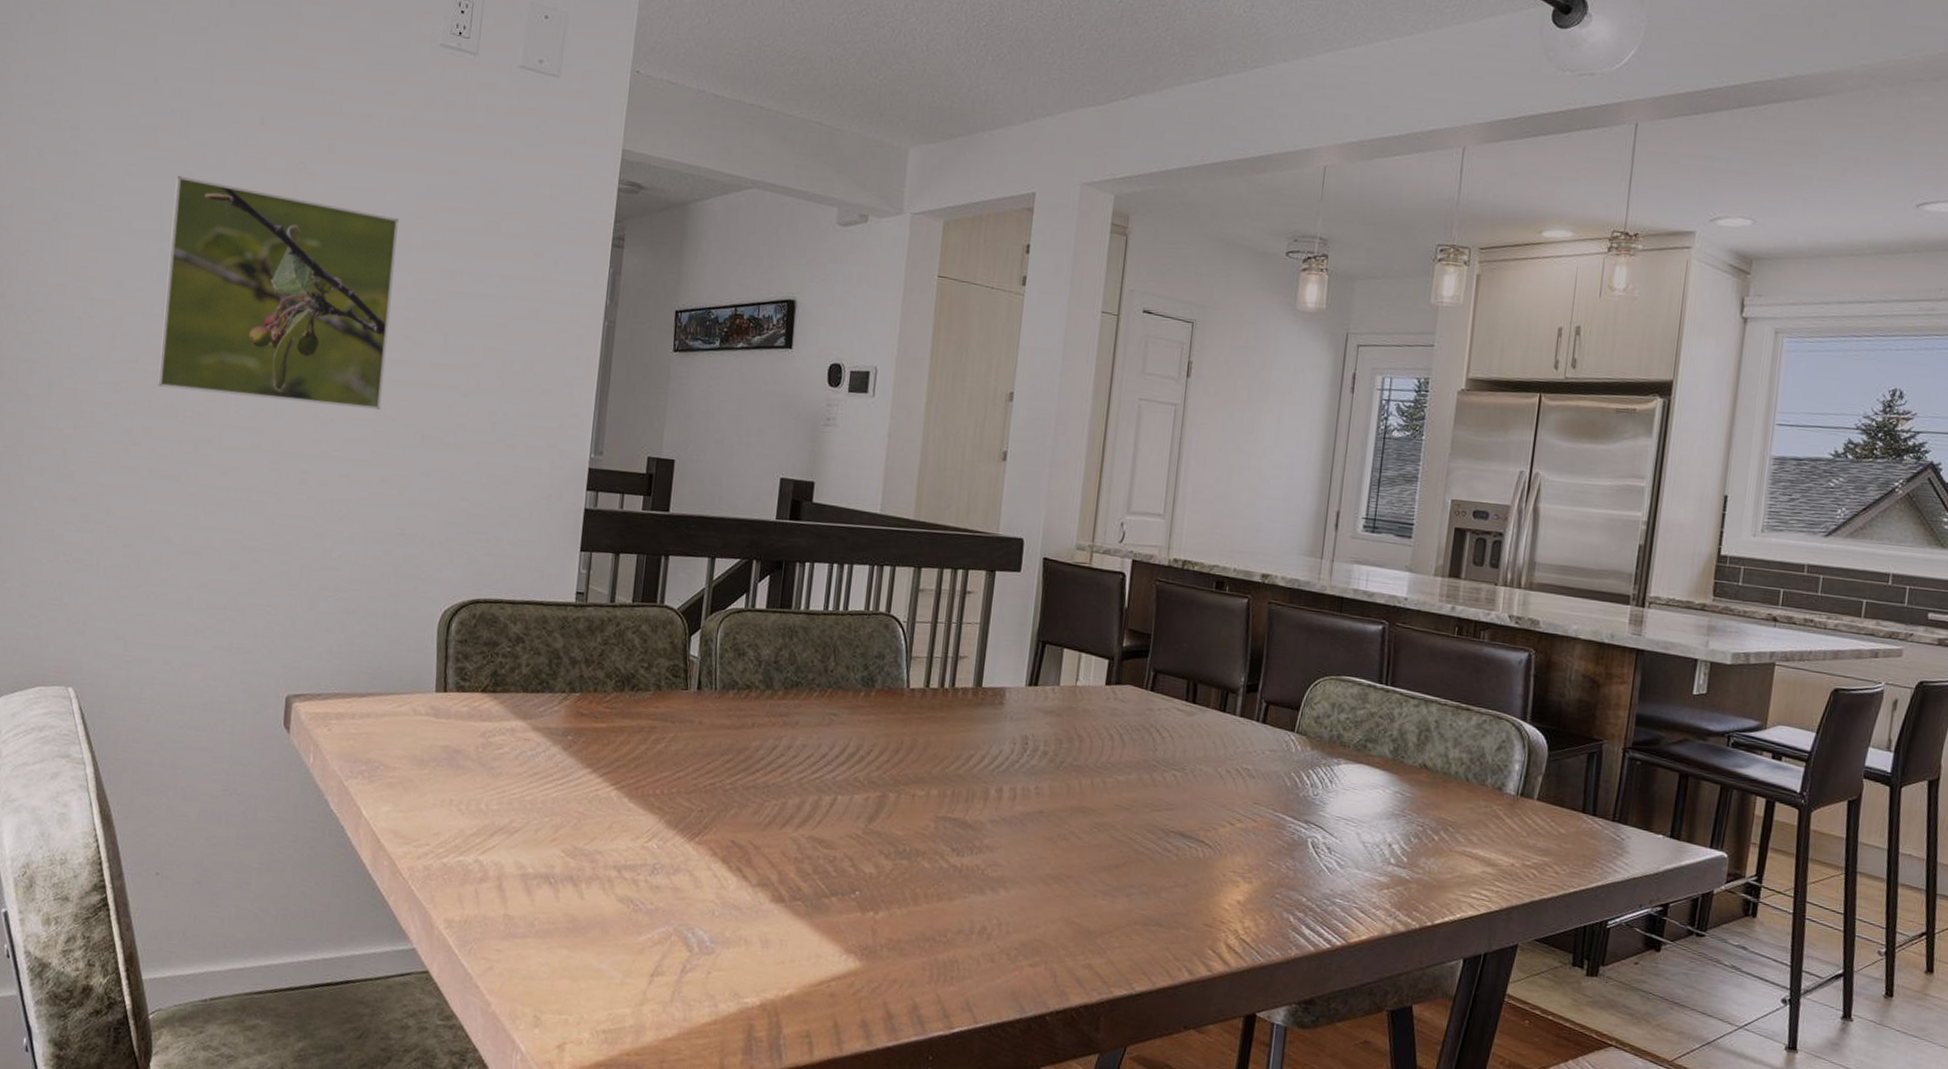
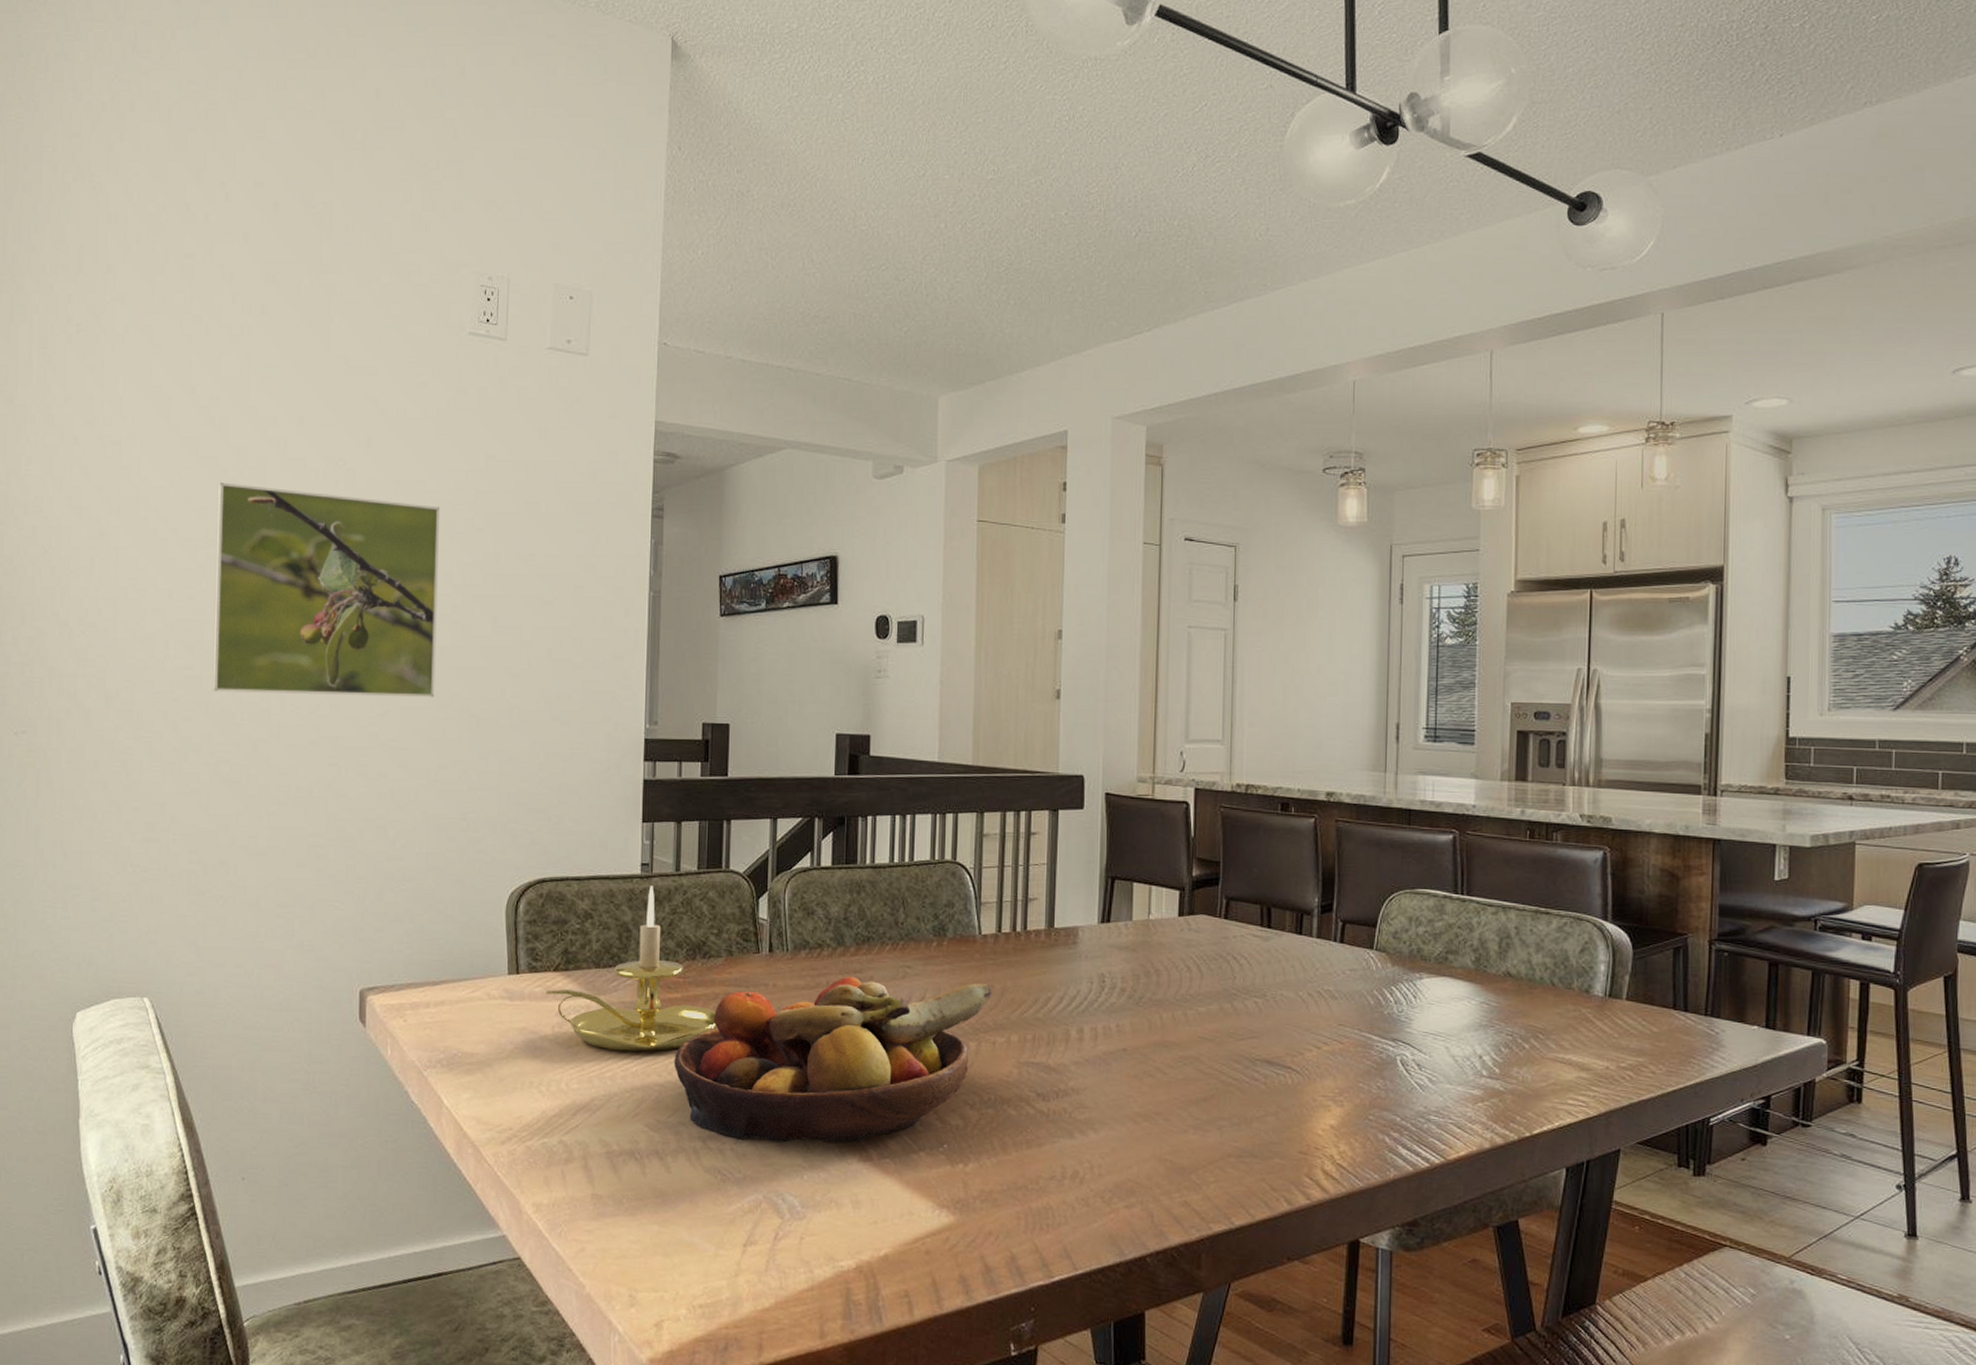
candle holder: none [471,614,641,779] -> present [545,885,717,1052]
fruit bowl: none [594,719,915,883] -> present [674,976,991,1143]

